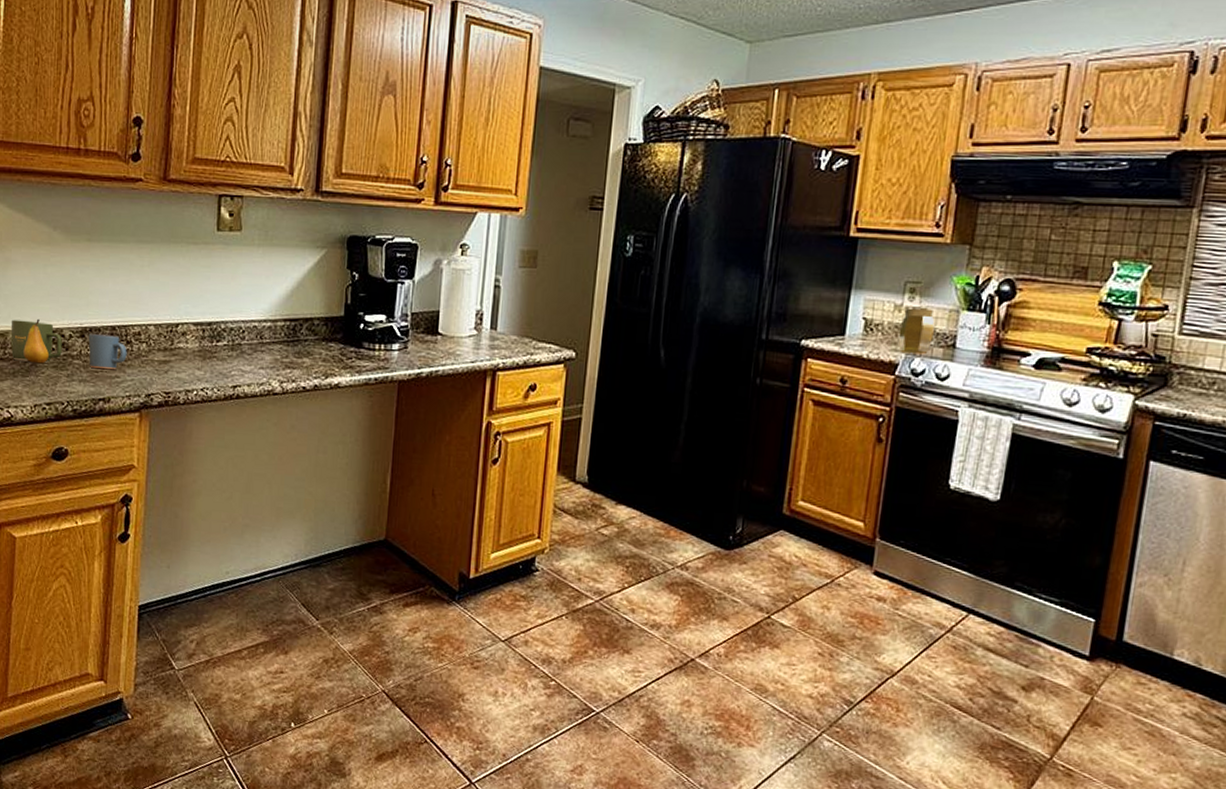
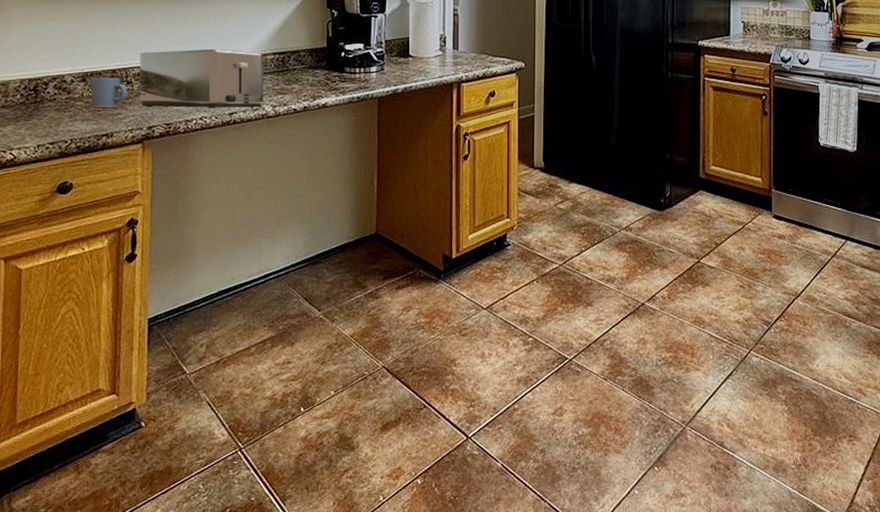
mug: present [11,319,62,363] -> none [13,70,64,107]
fruit: present [23,318,49,364] -> none [25,68,51,108]
toaster: none [139,308,274,384] -> present [140,48,264,109]
jar: present [898,308,935,355] -> none [768,12,794,46]

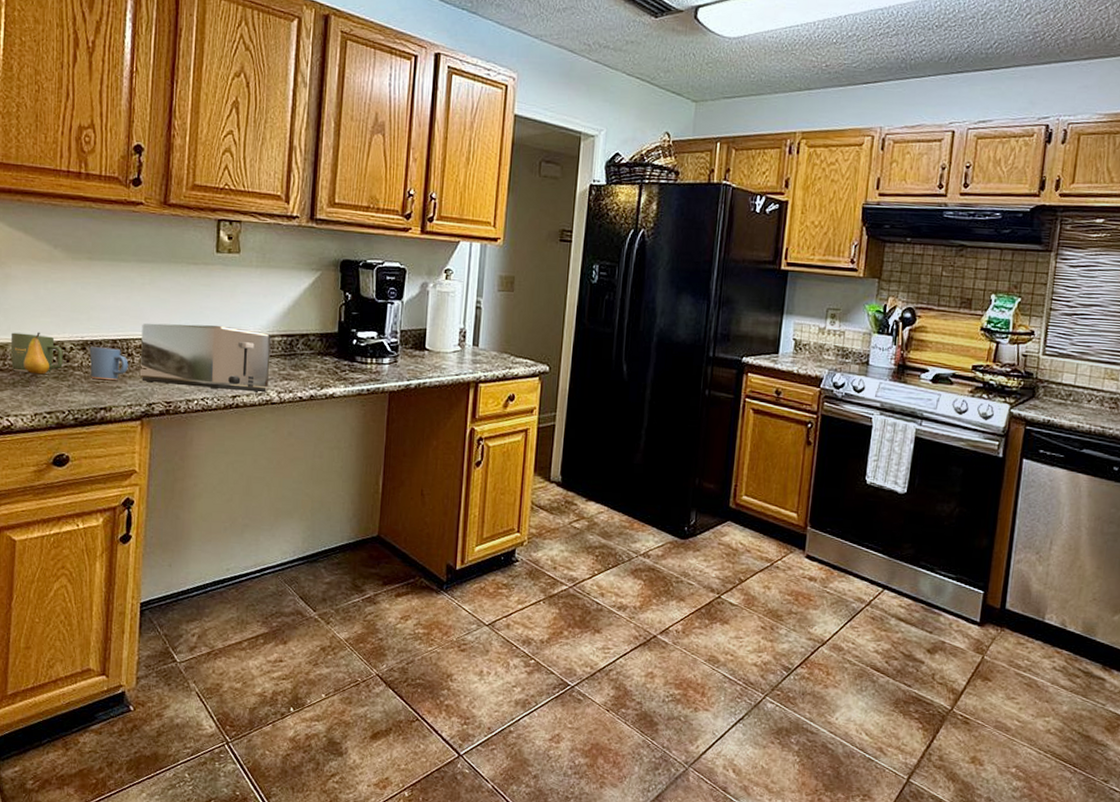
mug: none [13,70,64,107] -> present [11,332,63,374]
fruit: none [25,68,51,108] -> present [23,332,49,375]

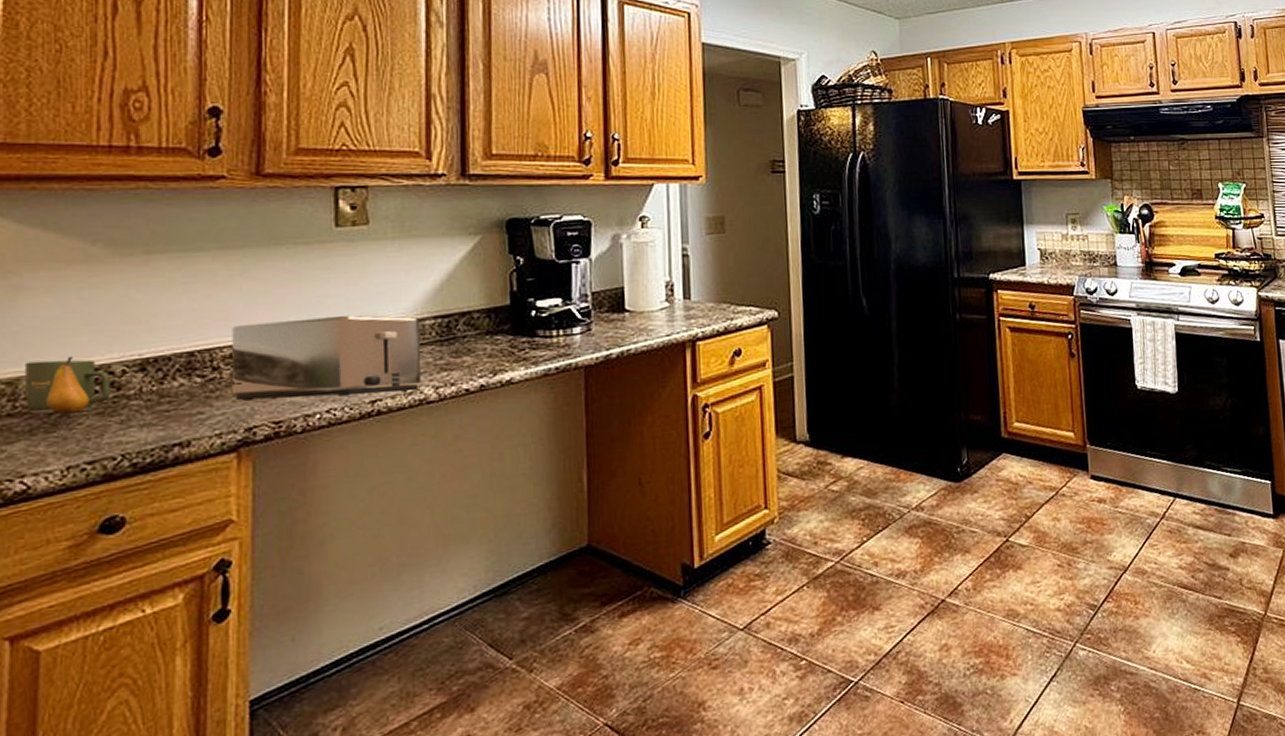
mug: present [89,347,128,381] -> none [152,363,214,408]

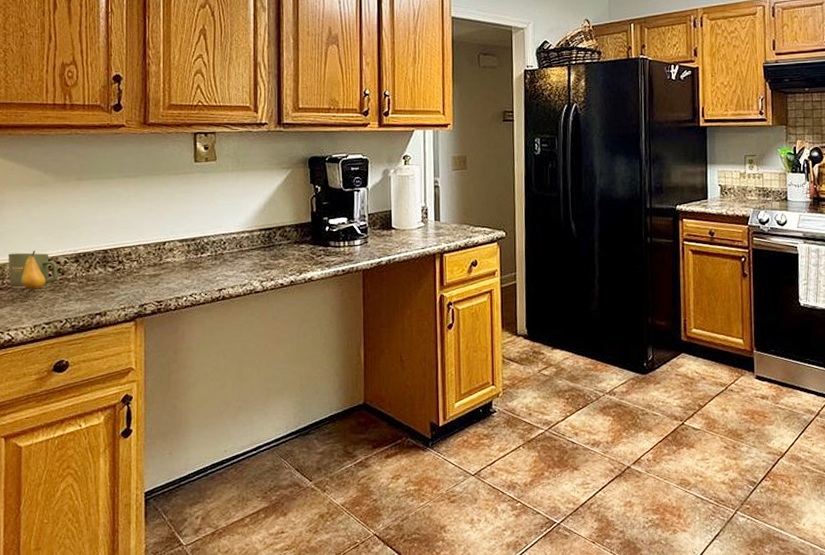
toaster: present [232,315,422,402] -> none [130,226,251,286]

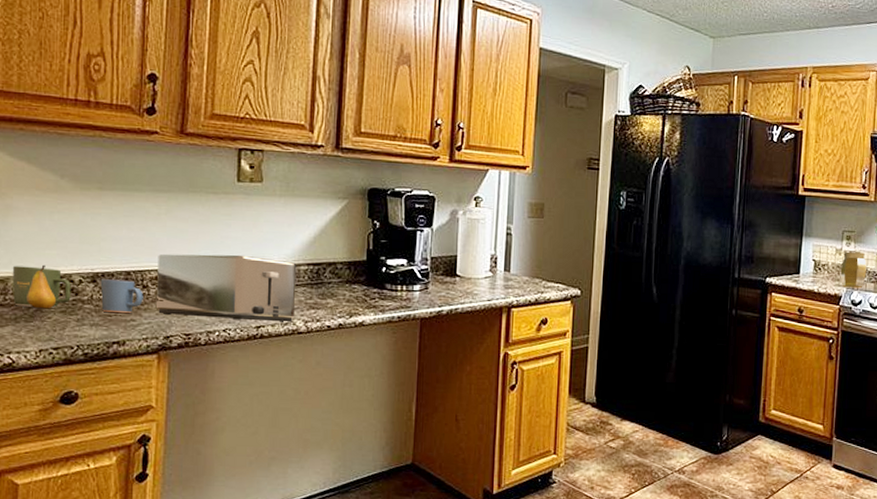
mug: none [82,257,120,288] -> present [100,279,143,314]
toaster: none [130,226,251,286] -> present [157,253,297,324]
jar: none [746,174,771,209] -> present [840,251,867,289]

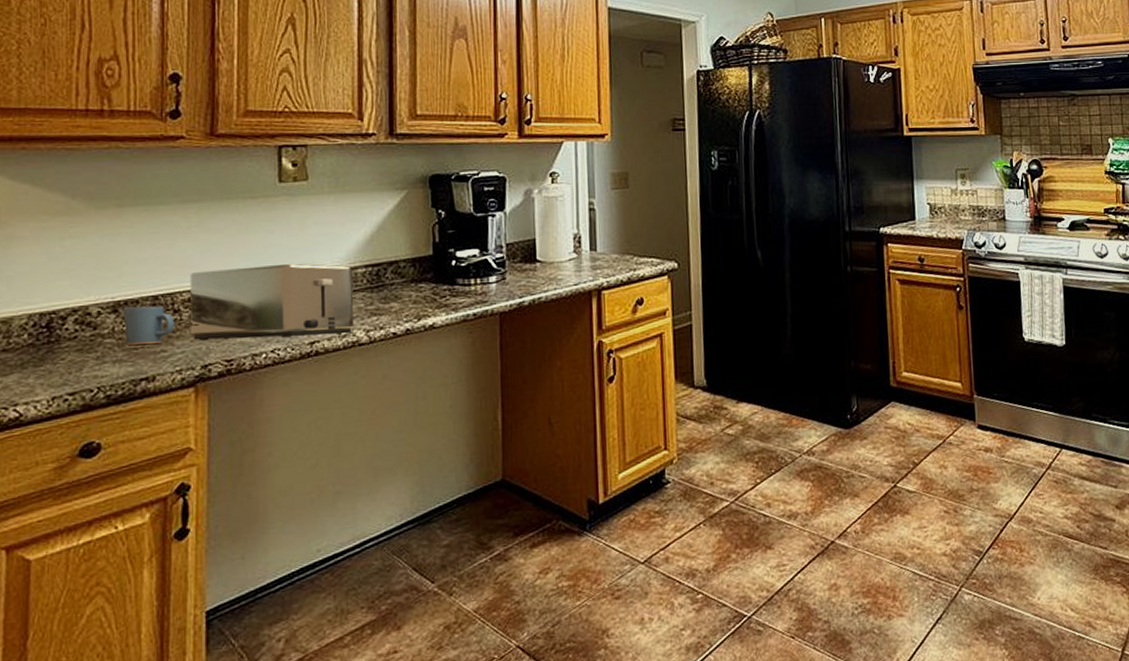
mug: present [13,266,71,308] -> none [18,301,88,350]
fruit: present [27,264,56,309] -> none [35,298,70,350]
jar: present [840,251,867,289] -> none [958,190,987,230]

